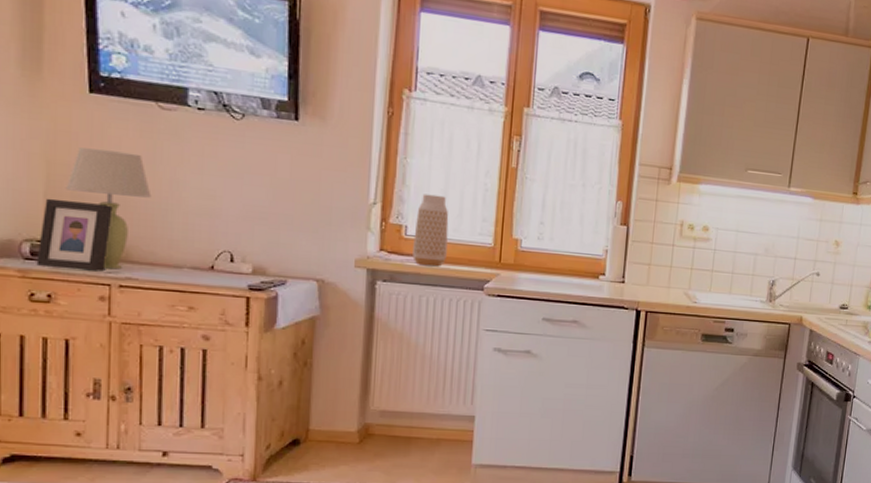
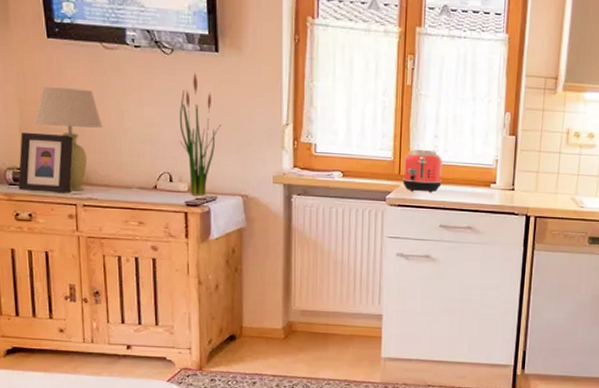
plant: none [245,140,296,280] -> present [179,72,221,196]
vase: present [412,194,449,268] -> none [322,114,353,182]
toaster: none [503,236,548,283] -> present [402,150,443,193]

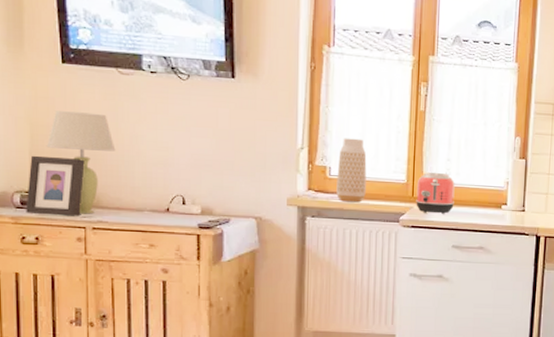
plant: present [179,72,221,196] -> none [194,97,236,219]
vase: none [322,114,353,182] -> present [336,138,367,204]

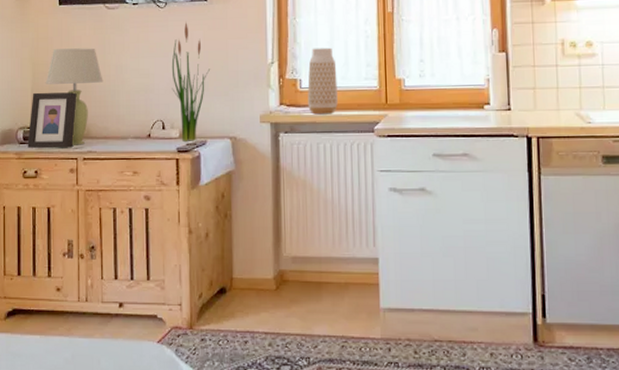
plant: none [194,97,236,219] -> present [171,21,210,142]
toaster: present [416,172,455,214] -> none [390,76,431,120]

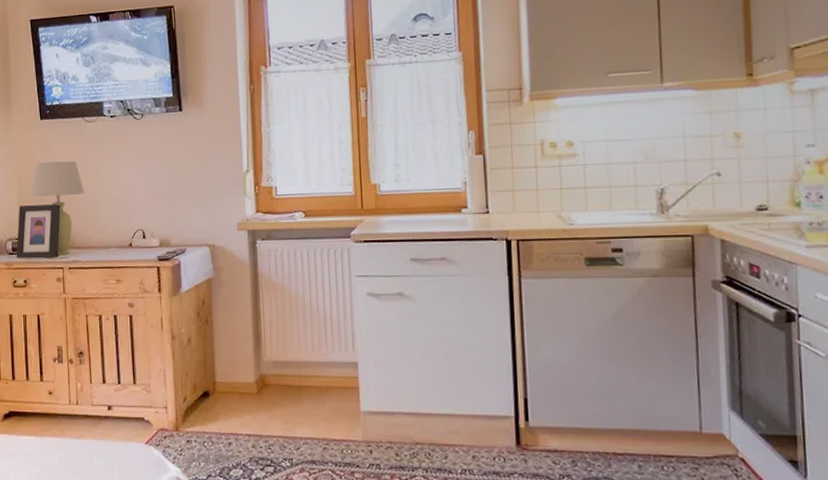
plant: present [171,21,210,142] -> none [149,132,187,250]
vase: present [307,47,338,116] -> none [283,154,314,222]

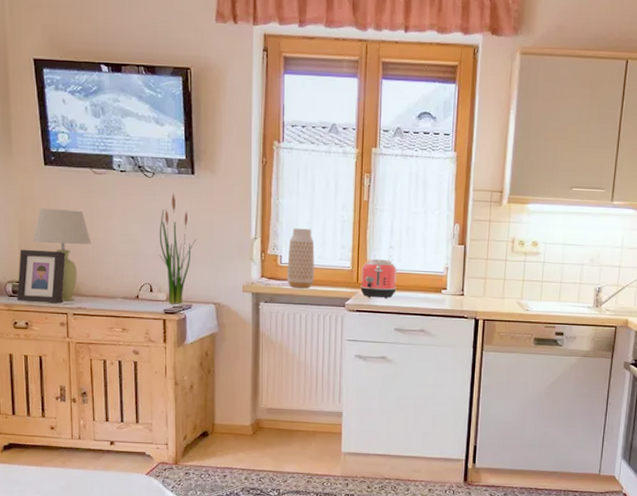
plant: none [149,132,187,250] -> present [159,192,196,305]
vase: none [283,154,314,222] -> present [287,228,315,290]
toaster: none [365,180,408,225] -> present [360,259,397,299]

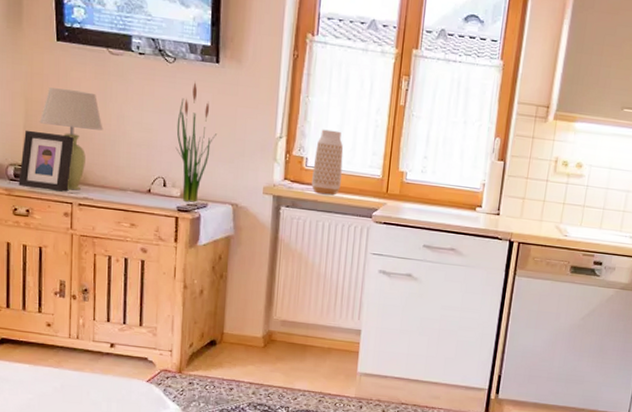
toaster: present [360,259,397,299] -> none [389,169,431,213]

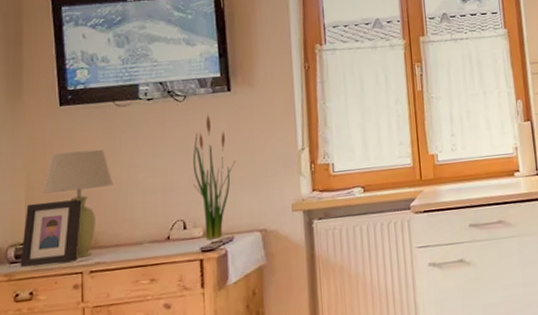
vase: present [311,129,344,196] -> none [340,129,373,198]

